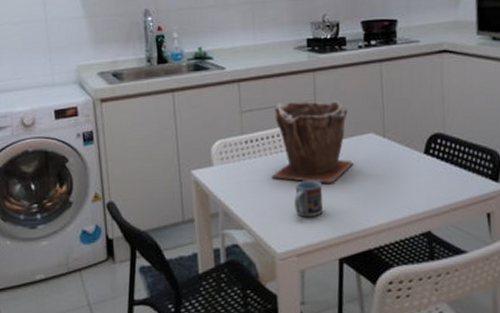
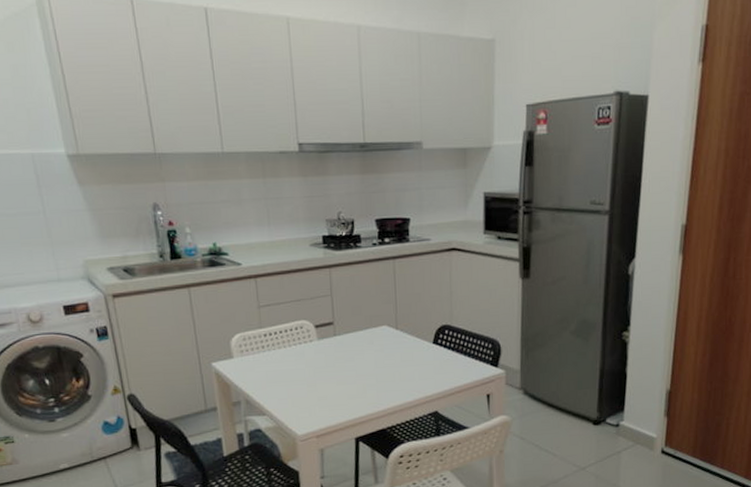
plant pot: present [271,101,353,183] -> none [290,296,368,372]
cup: present [294,180,323,217] -> none [313,369,340,402]

